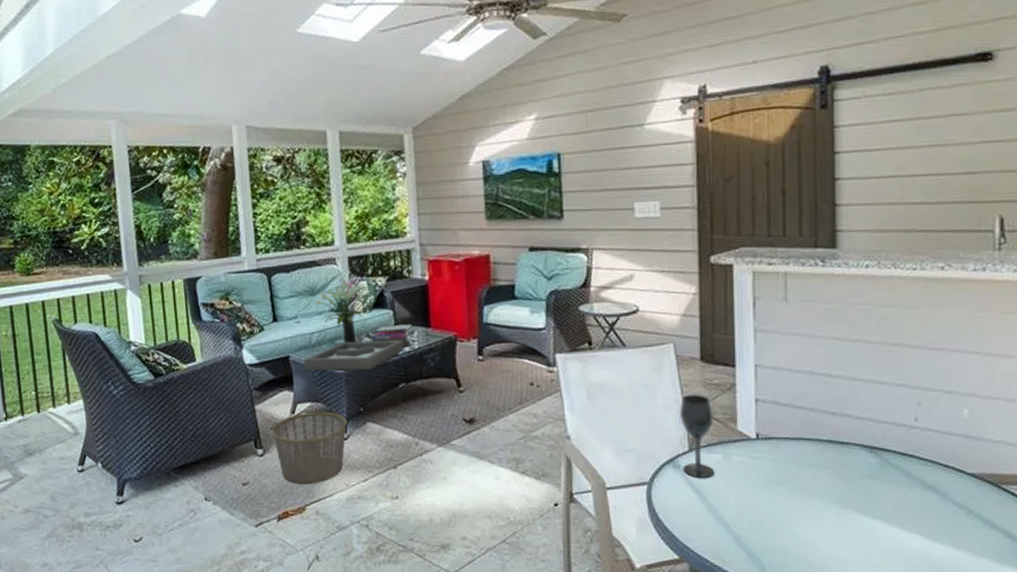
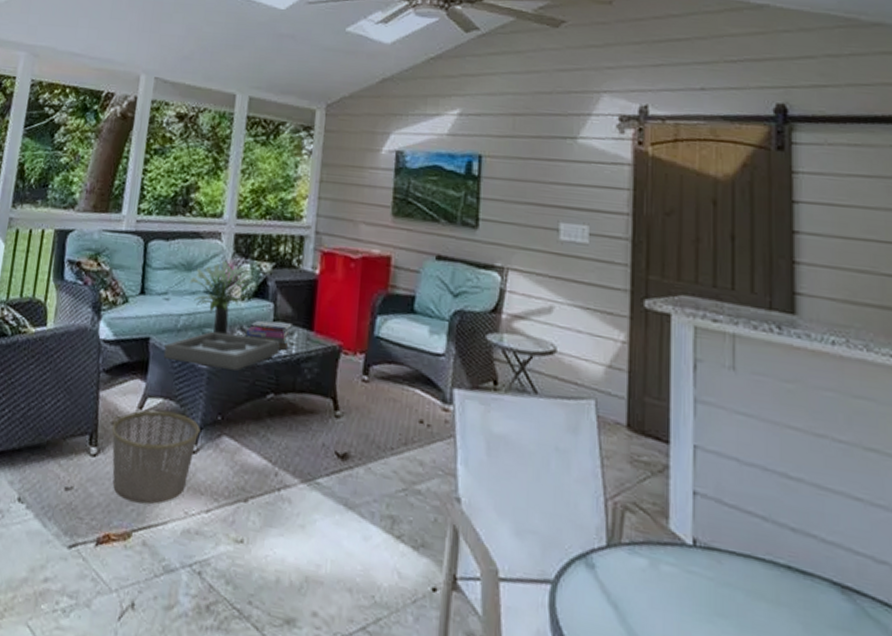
wine glass: present [680,393,715,479] -> none [598,469,642,589]

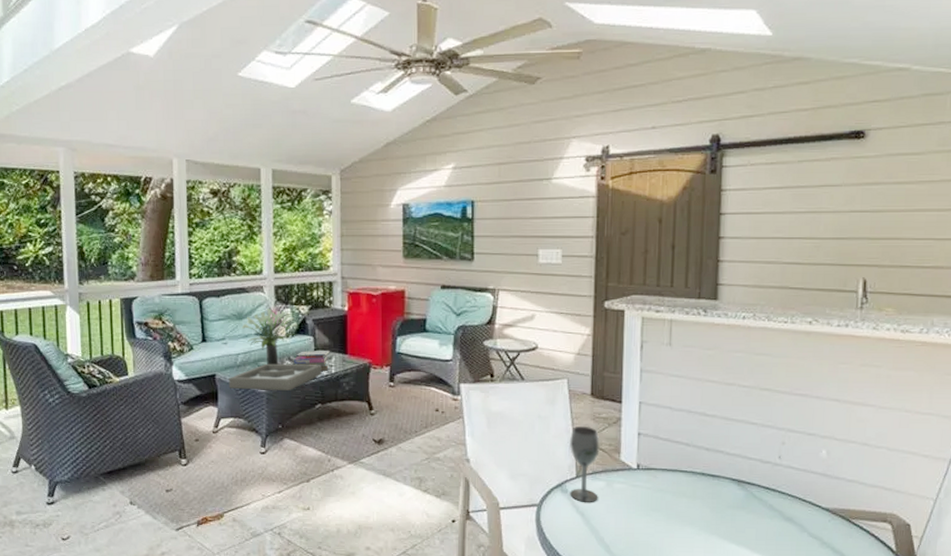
basket: present [111,410,200,505] -> none [195,427,266,494]
wine glass: none [598,469,642,589] -> present [570,425,601,503]

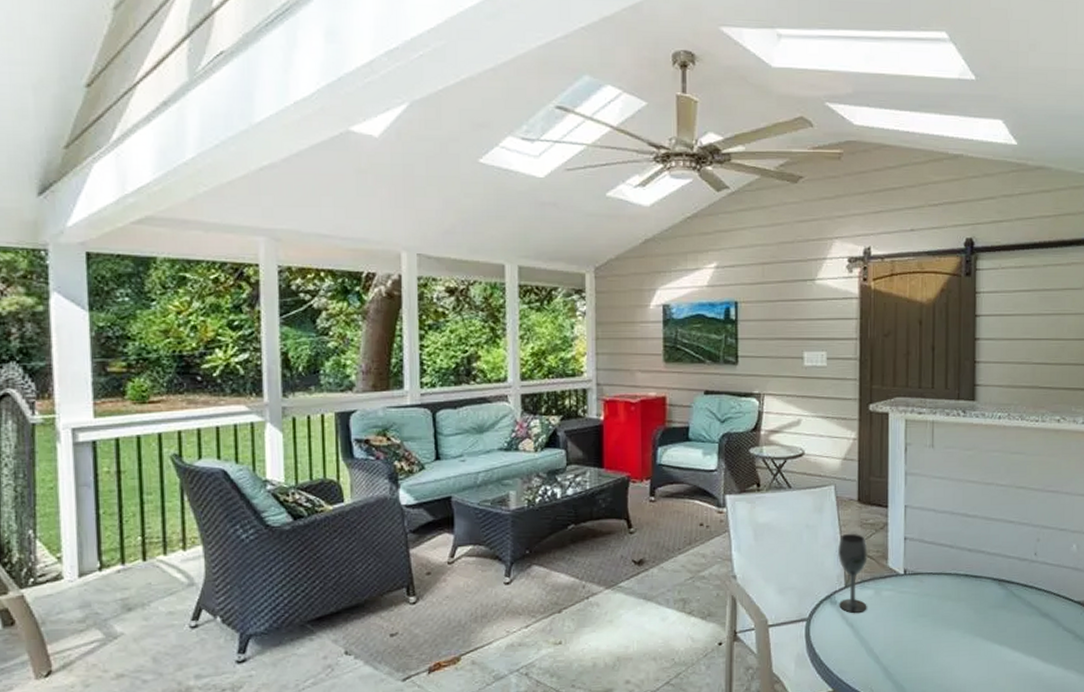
decorative tray: present [229,363,322,390] -> none [467,481,575,513]
flower arrangement: present [241,309,297,365] -> none [482,420,547,483]
books: present [294,351,330,371] -> none [544,465,584,488]

